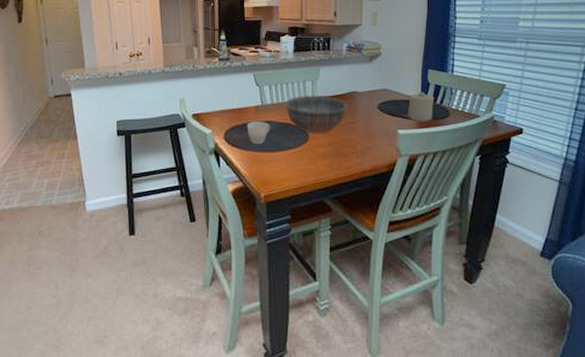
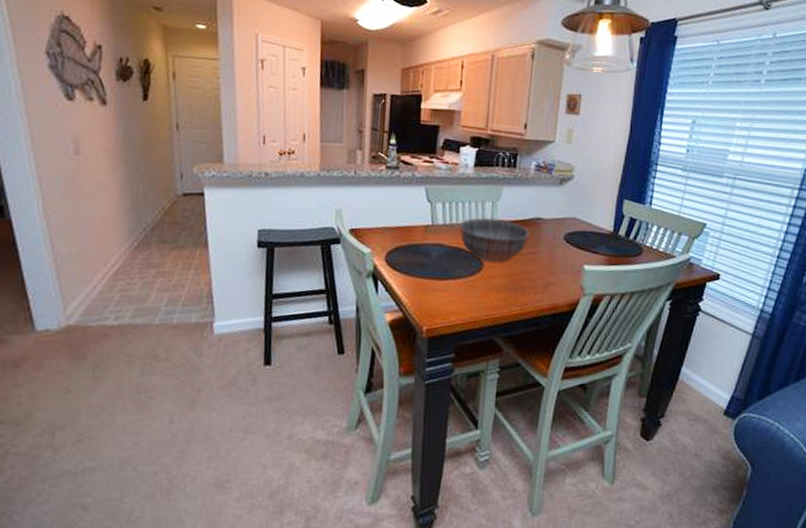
cup: present [246,121,271,145] -> none [412,243,441,271]
candle: present [407,92,435,122] -> none [596,224,628,259]

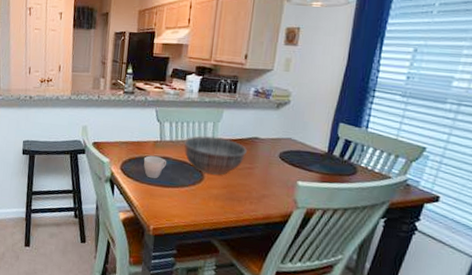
cup: none [412,243,441,271] -> present [143,155,167,179]

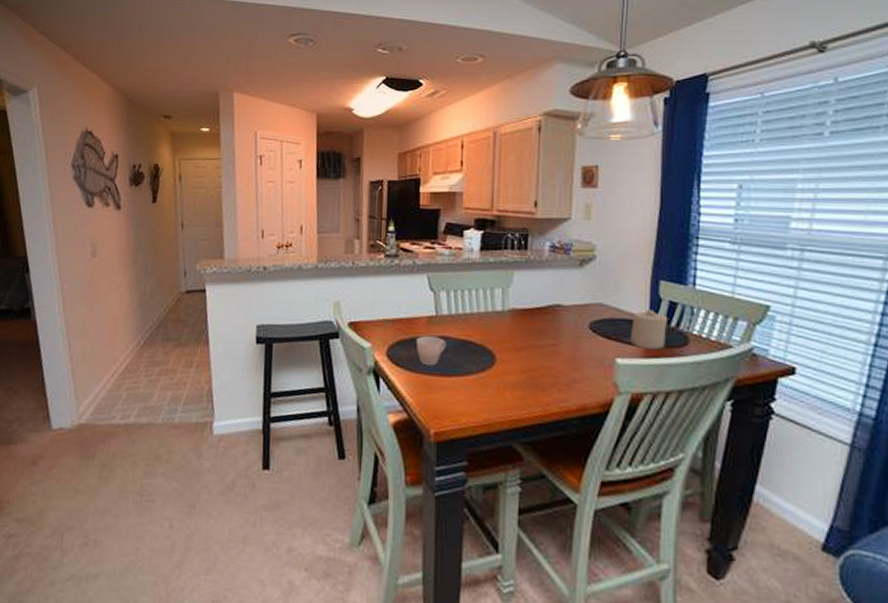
bowl: present [183,136,247,175] -> none [466,306,547,356]
candle: none [310,145,343,177] -> present [630,309,668,351]

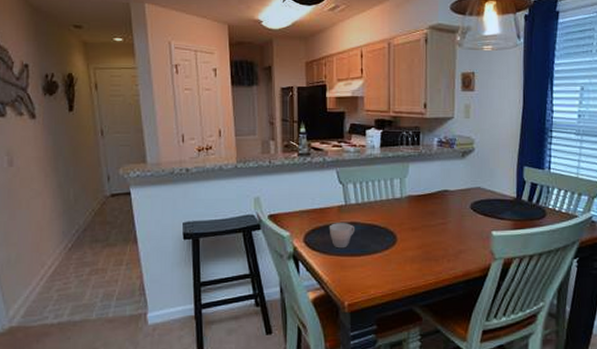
candle: present [630,309,668,351] -> none [502,191,531,223]

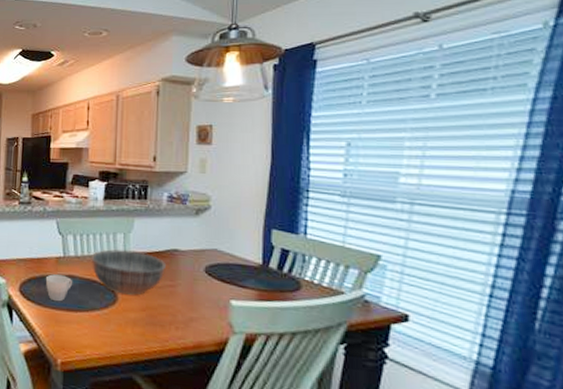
bowl: none [371,193,438,235] -> present [91,249,165,295]

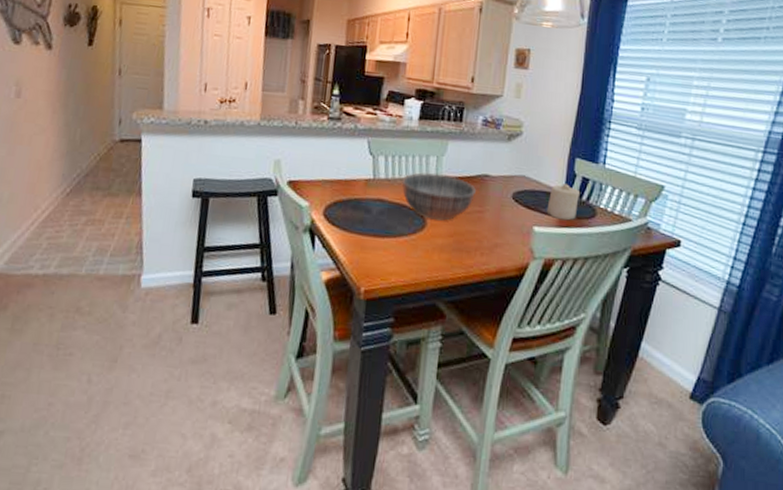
cup: present [45,274,73,302] -> none [352,197,382,227]
candle: none [243,256,281,294] -> present [546,183,581,221]

